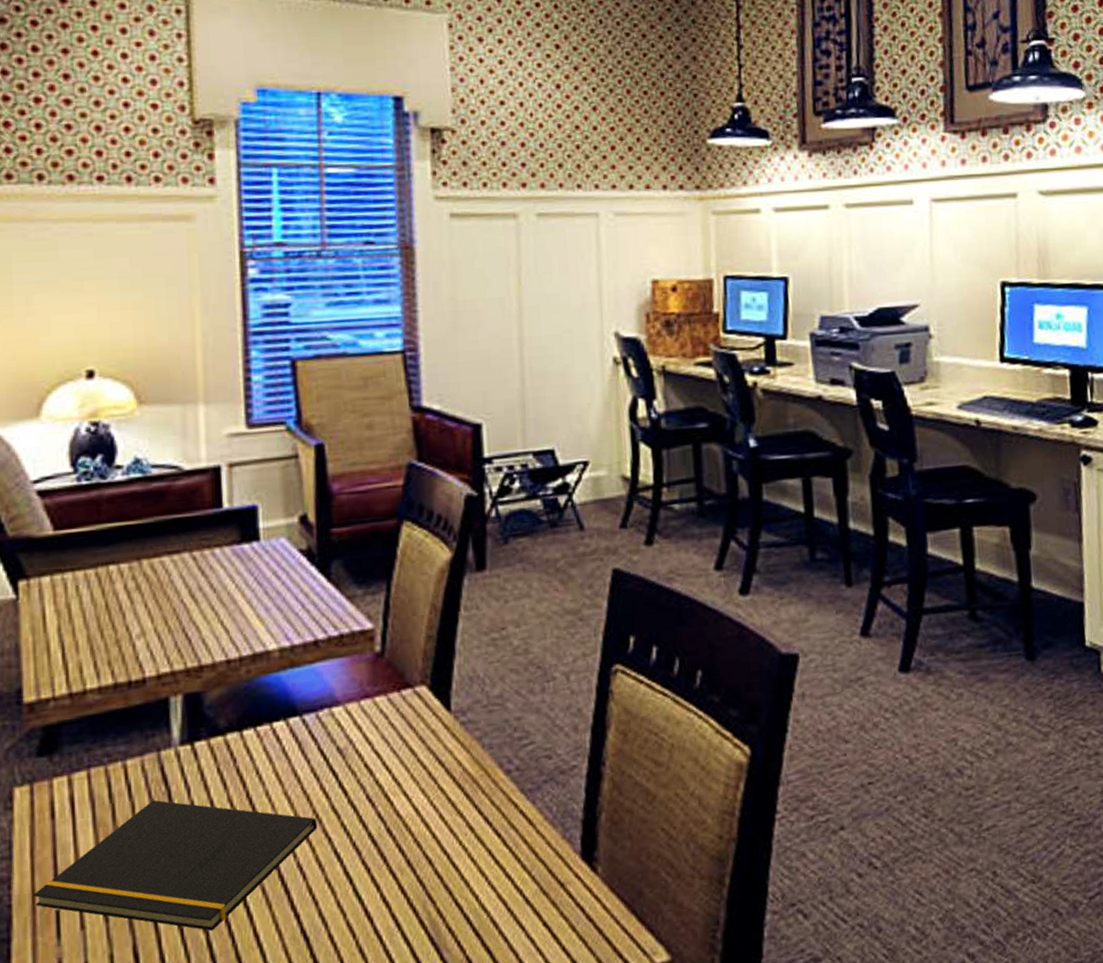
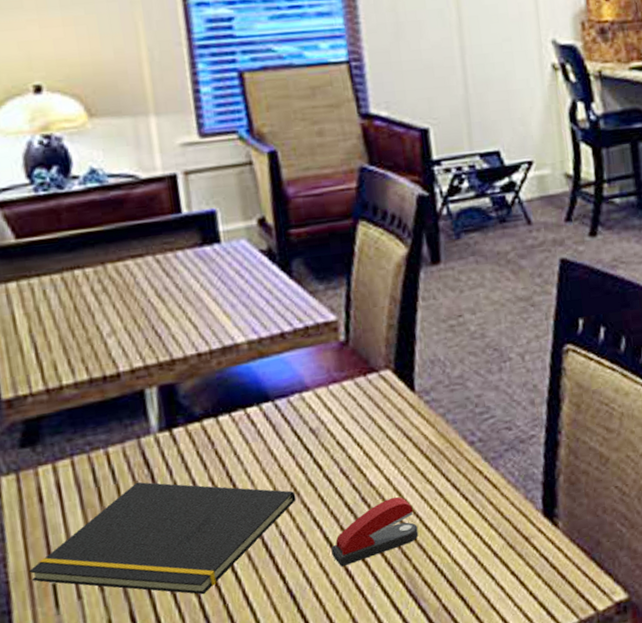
stapler: none [351,829,445,907] -> present [331,496,419,567]

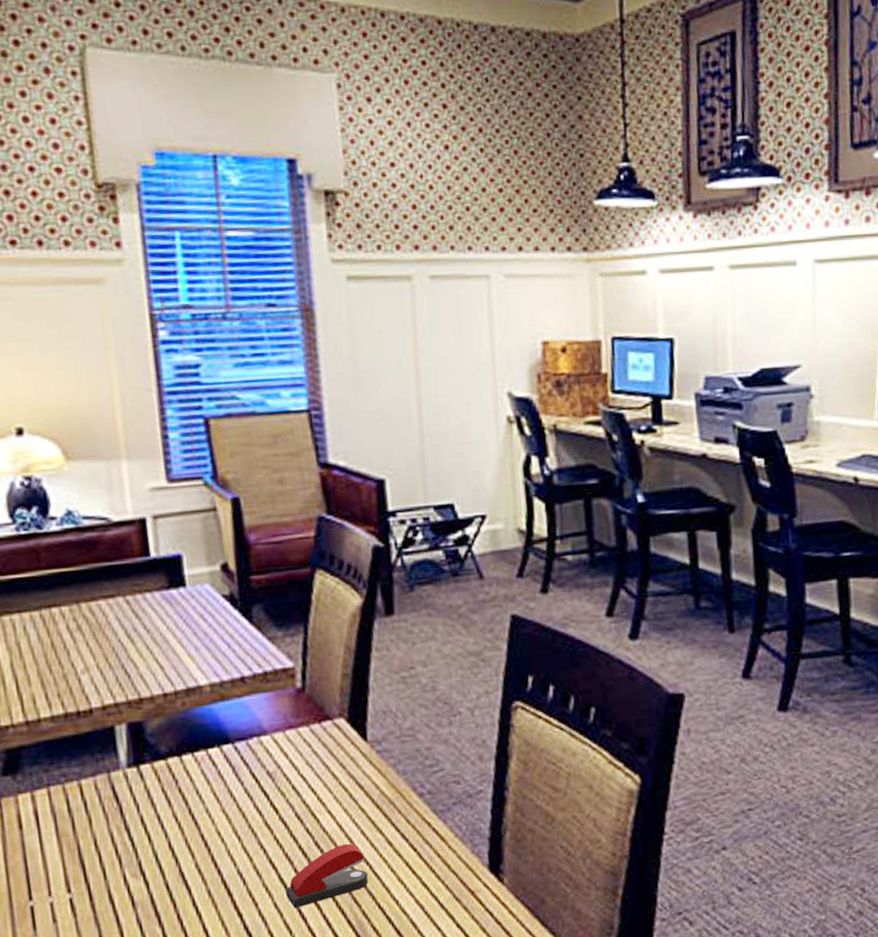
notepad: present [28,482,296,595] -> none [9,814,254,926]

